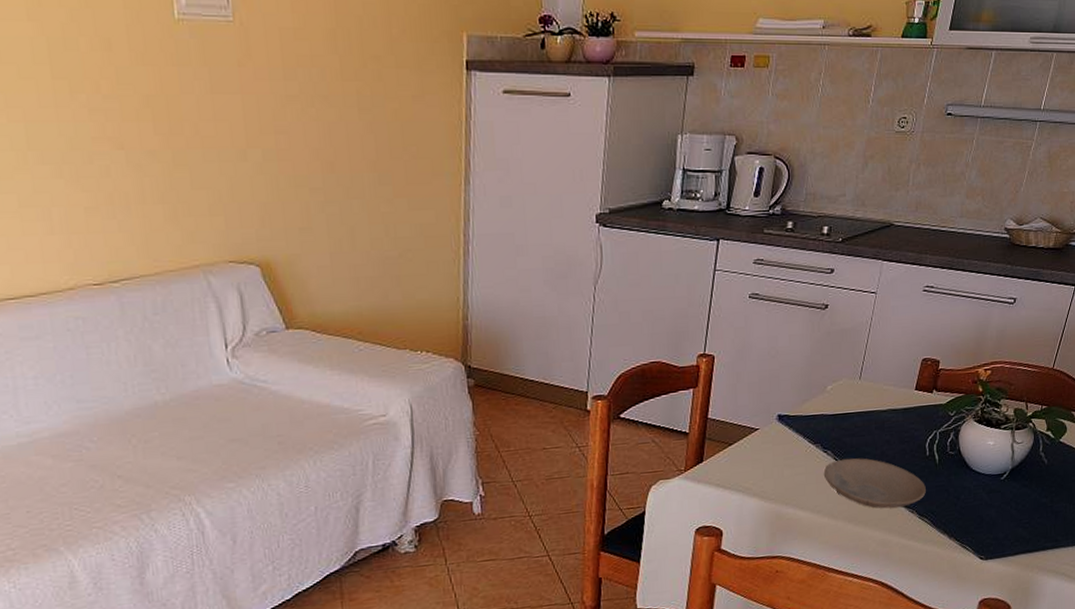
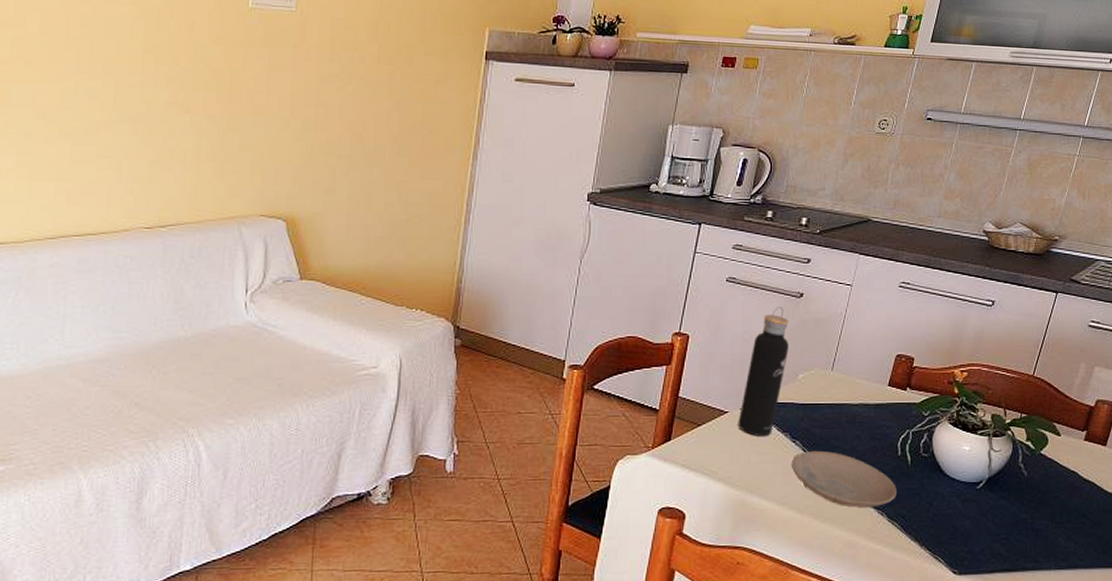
water bottle: none [769,319,816,450] -> present [738,306,789,436]

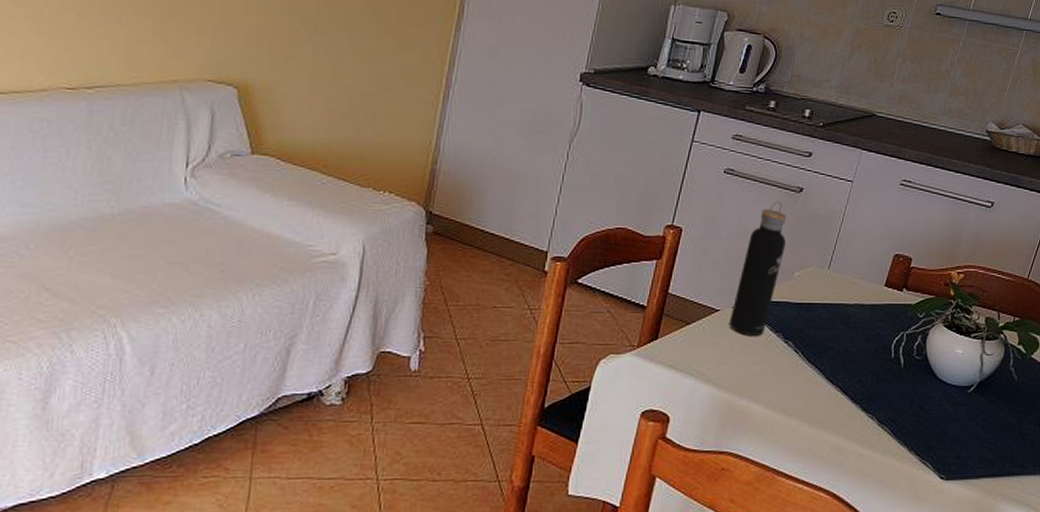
plate: present [791,450,897,507] -> none [782,351,888,411]

